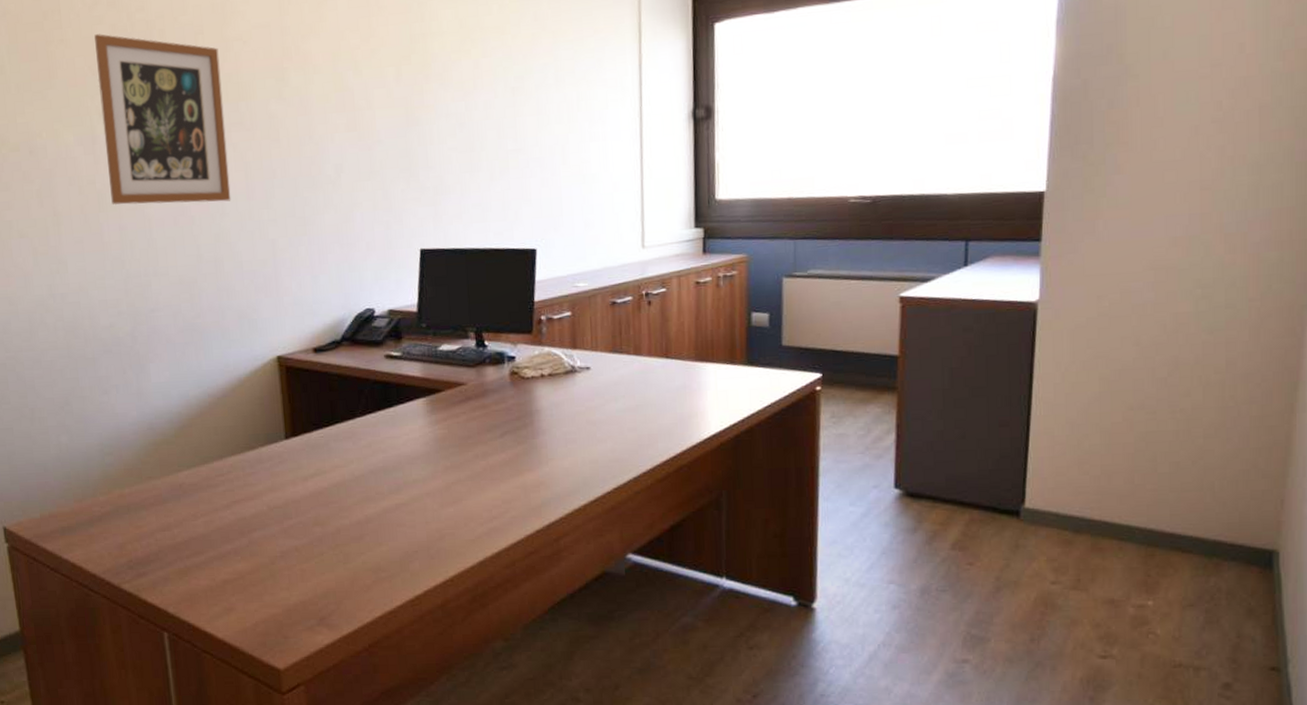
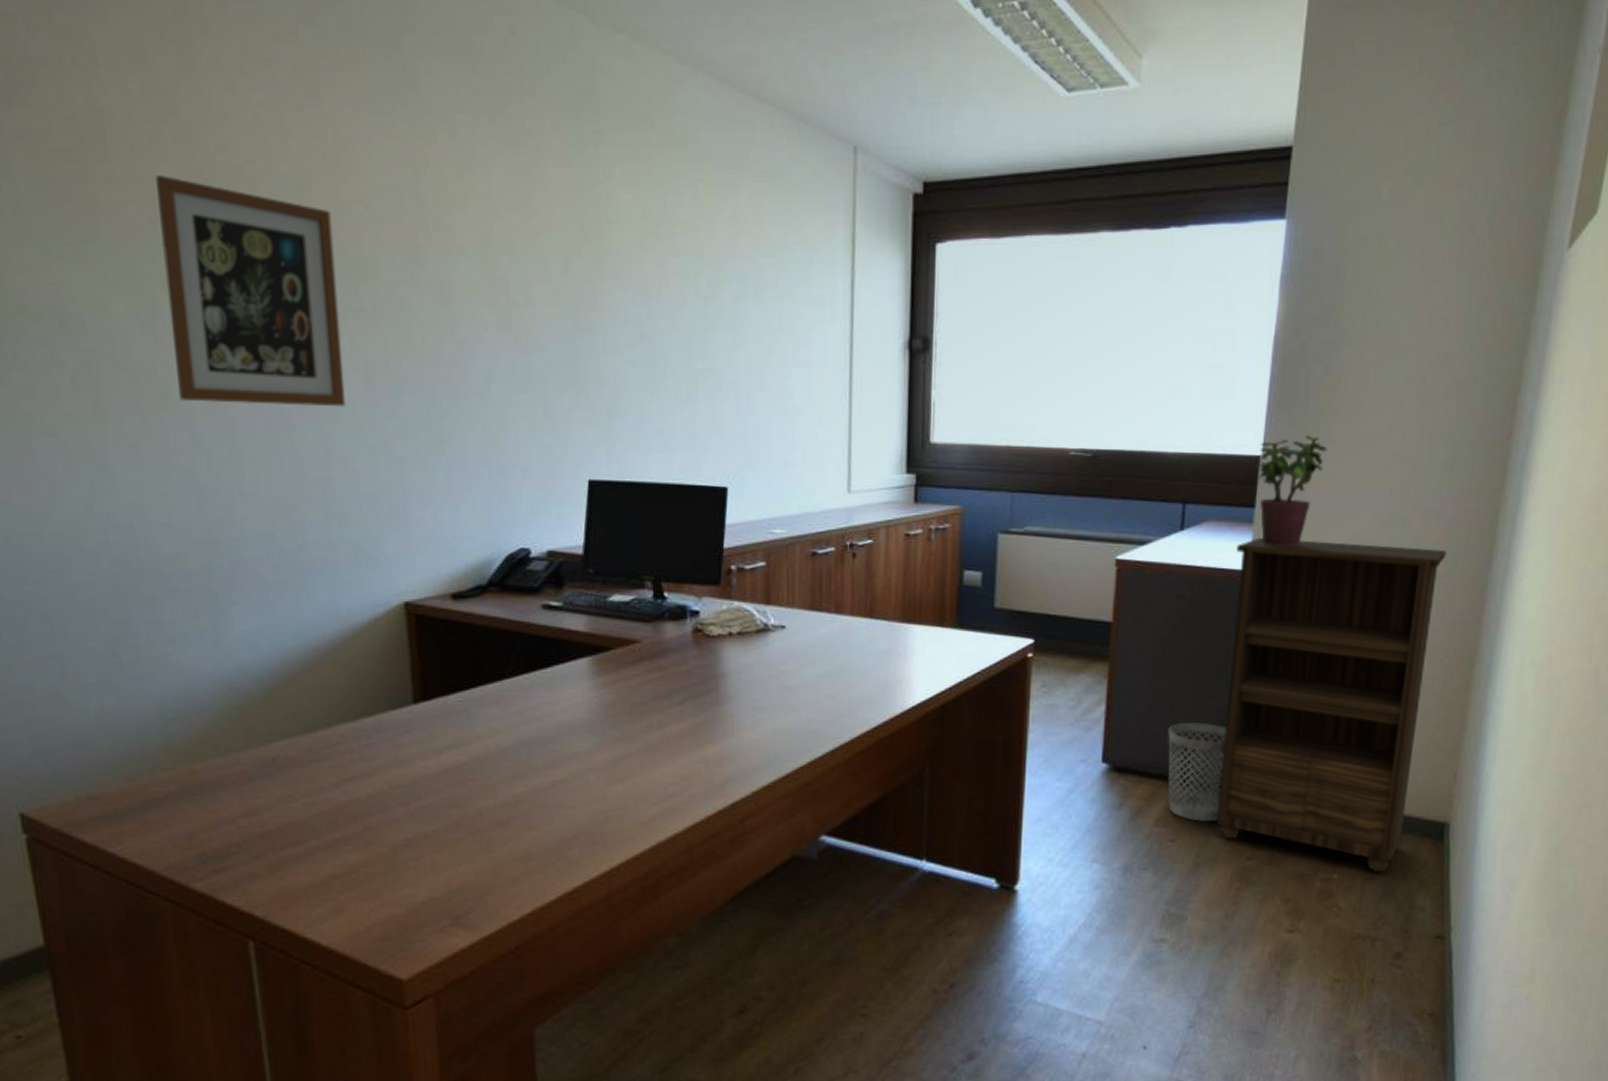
wastebasket: none [961,449,1022,547] -> present [1167,721,1226,822]
bookshelf: none [1016,269,1257,600] -> present [1216,537,1446,872]
potted plant: none [1039,167,1116,278] -> present [1255,434,1327,548]

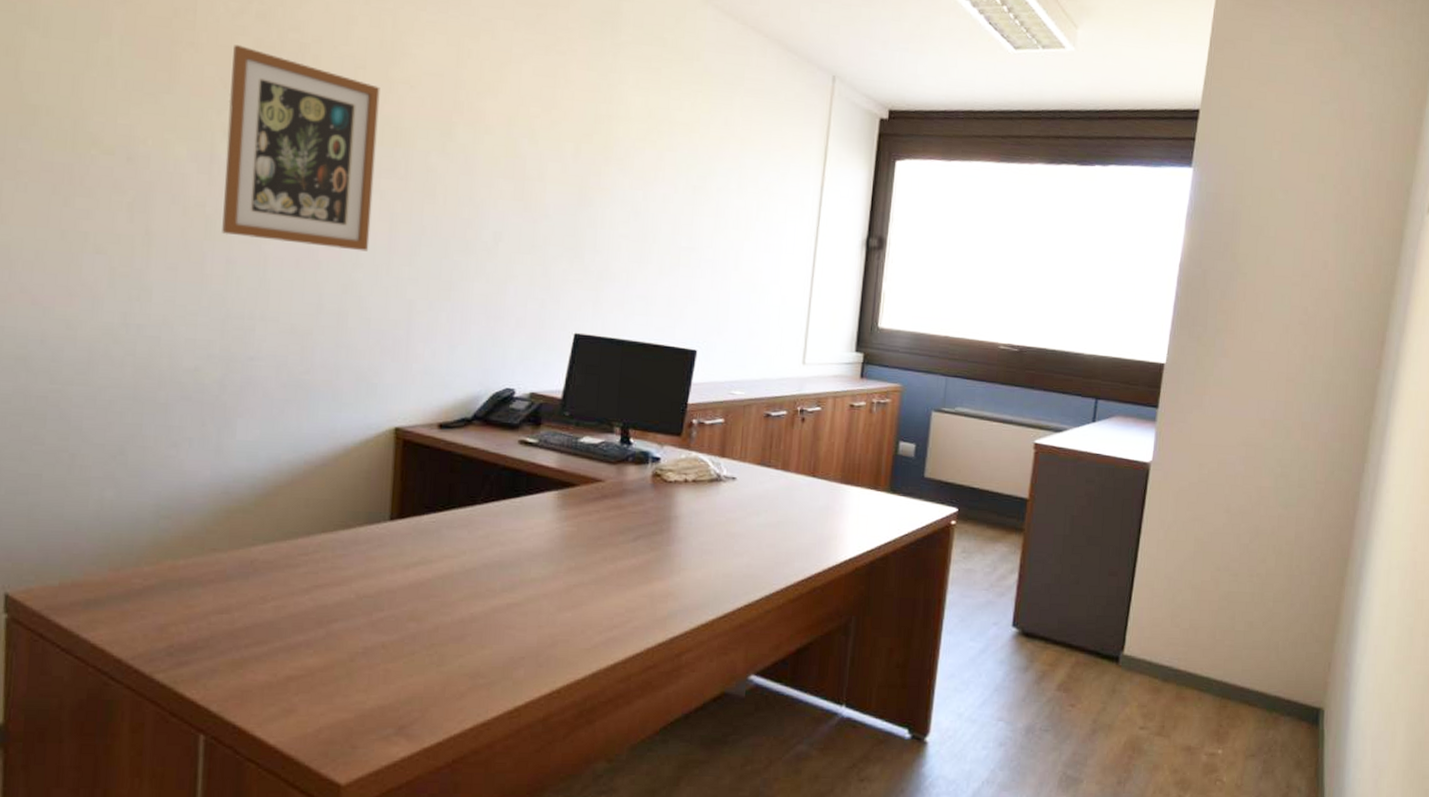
wastebasket: present [1167,721,1226,822] -> none [1070,595,1125,691]
bookshelf: present [1216,537,1446,872] -> none [1113,434,1324,751]
potted plant: present [1255,434,1327,548] -> none [1159,348,1222,446]

